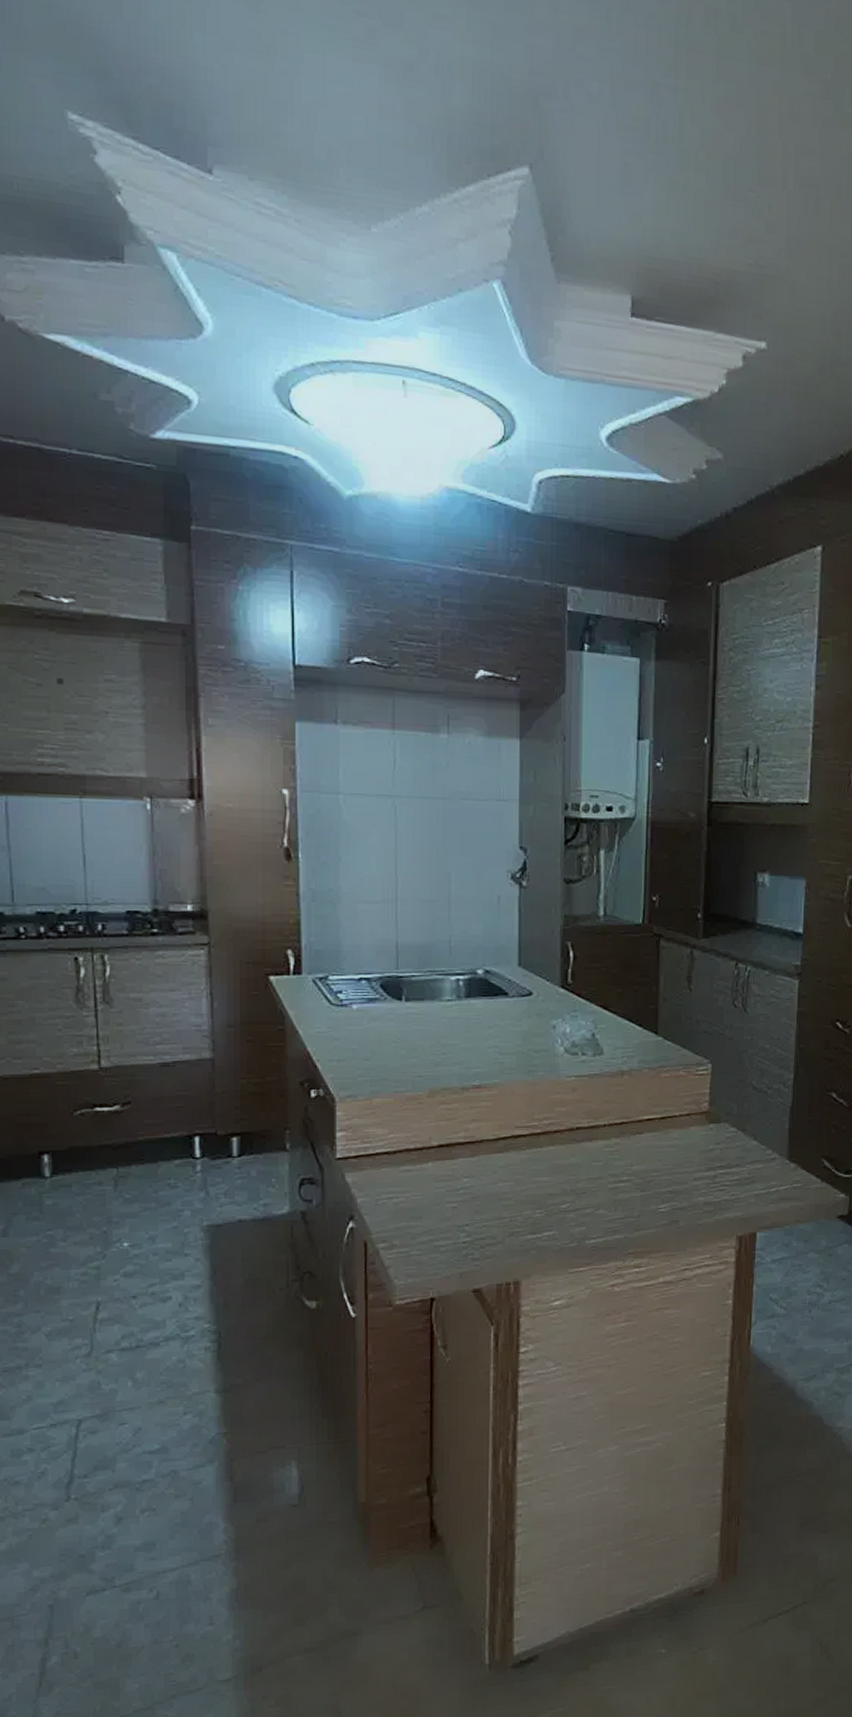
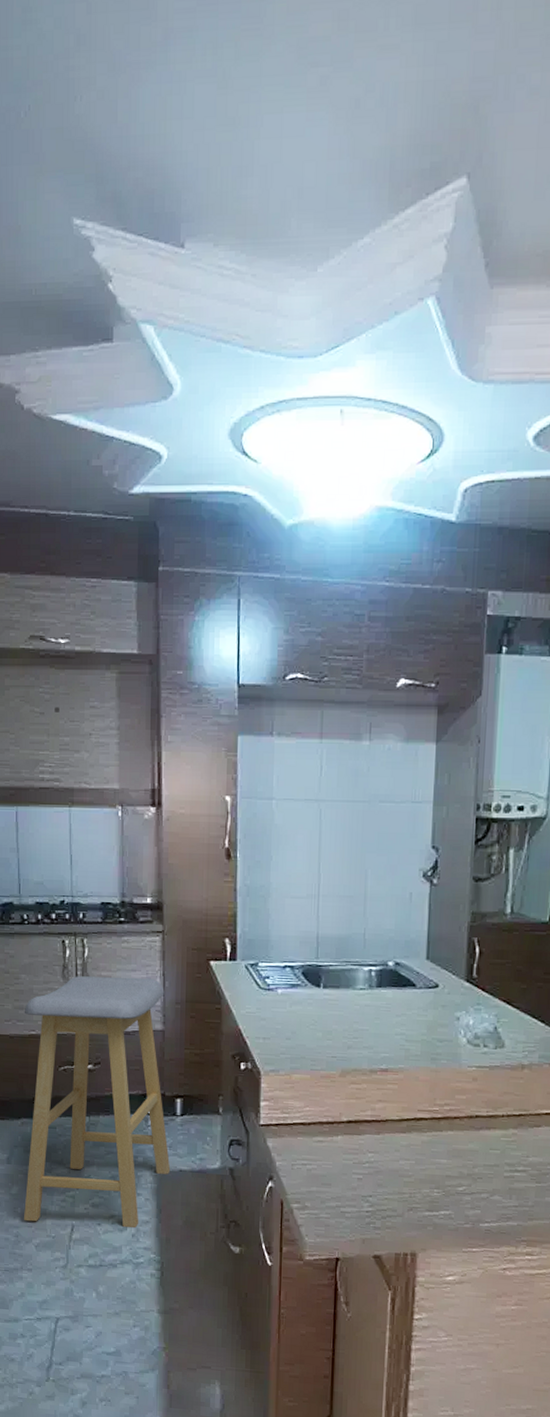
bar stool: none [22,998,227,1306] -> present [23,976,171,1228]

